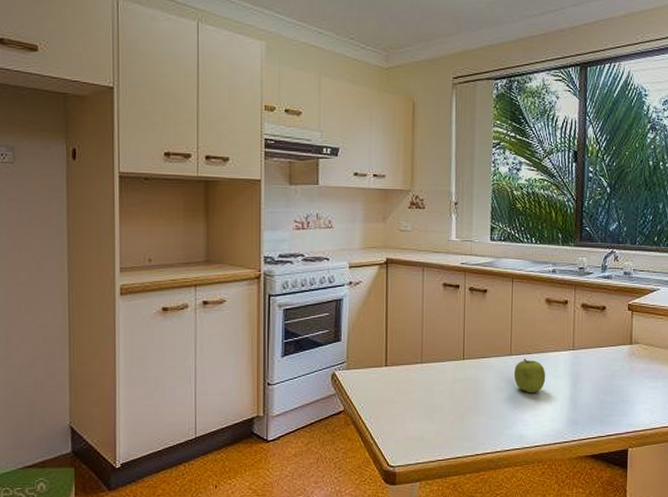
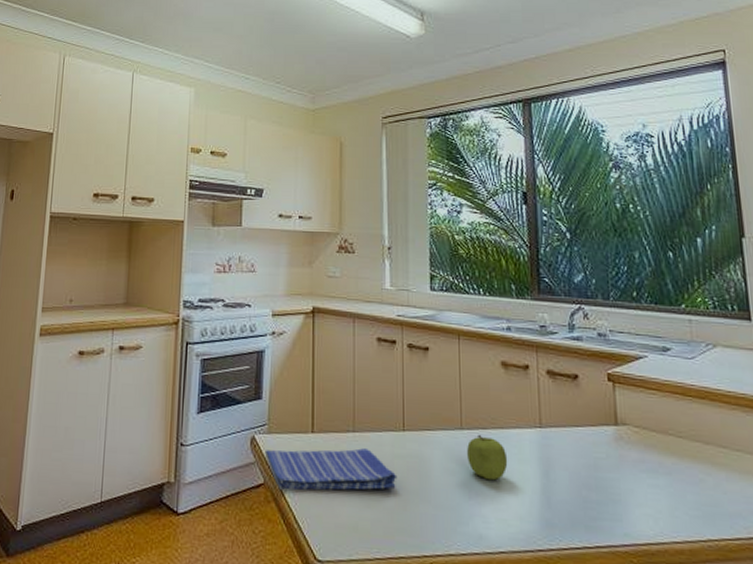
dish towel: none [344,376,457,414] -> present [264,448,398,491]

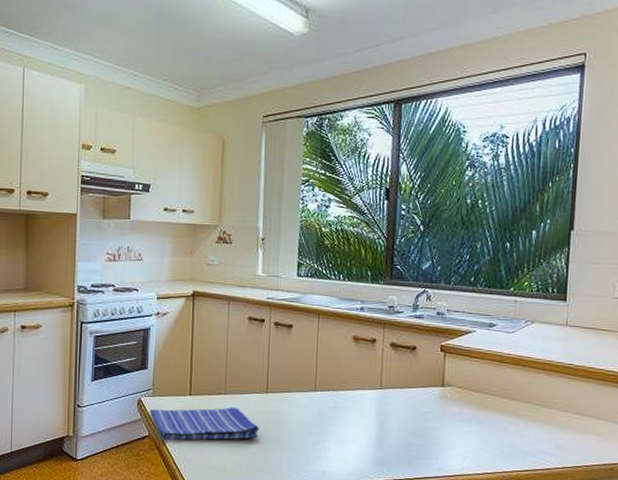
fruit: present [467,434,508,481] -> none [318,395,352,431]

